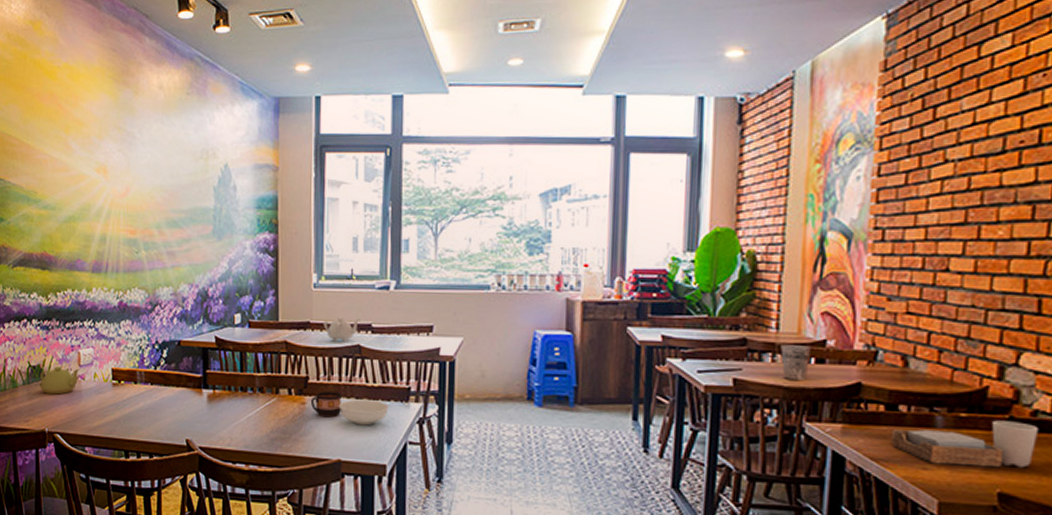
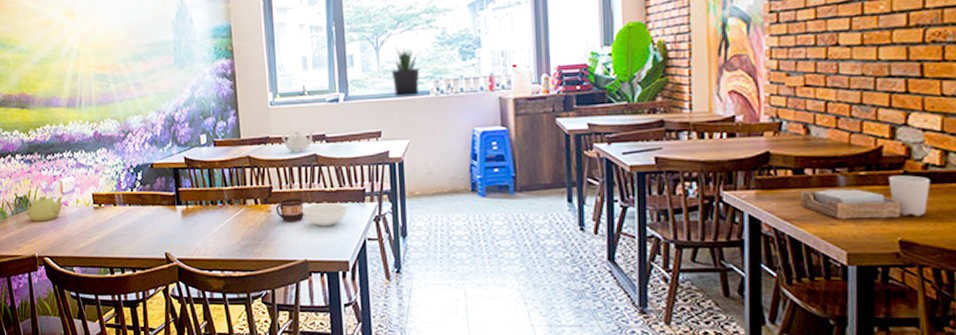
planter: none [450,234,481,290] -> present [392,46,420,97]
cup: present [780,345,811,382] -> none [695,122,722,155]

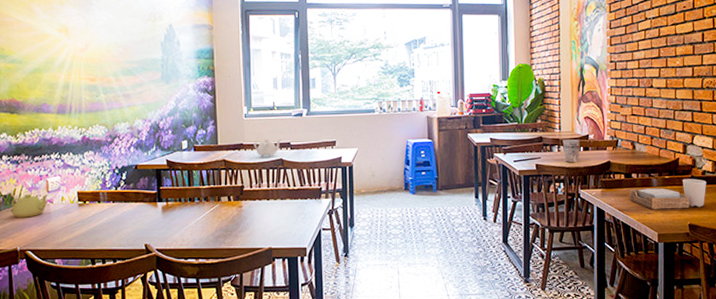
cup: present [275,199,304,222] -> none [246,196,270,216]
bowl: present [301,203,347,227] -> none [268,200,306,220]
planter: present [392,46,420,97] -> none [346,73,368,114]
cup: none [695,122,722,155] -> present [563,139,580,163]

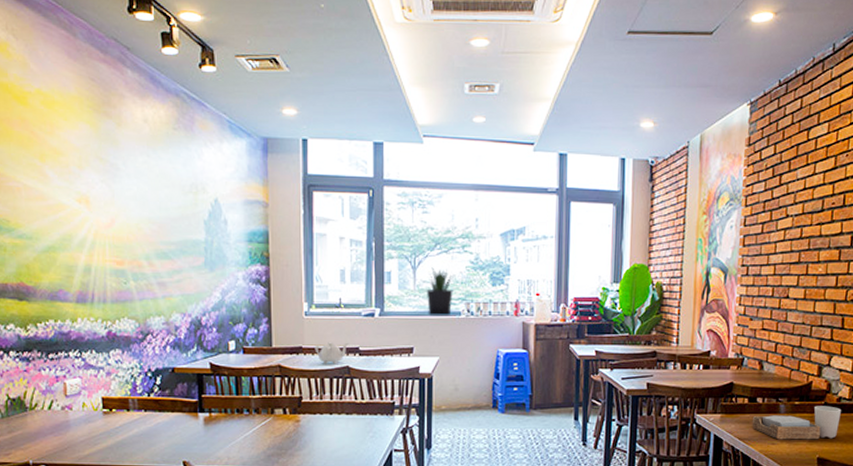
teapot: present [11,193,49,218] -> none [21,397,67,426]
planter: none [346,73,368,114] -> present [427,267,453,316]
cup: present [563,139,580,163] -> none [679,355,700,383]

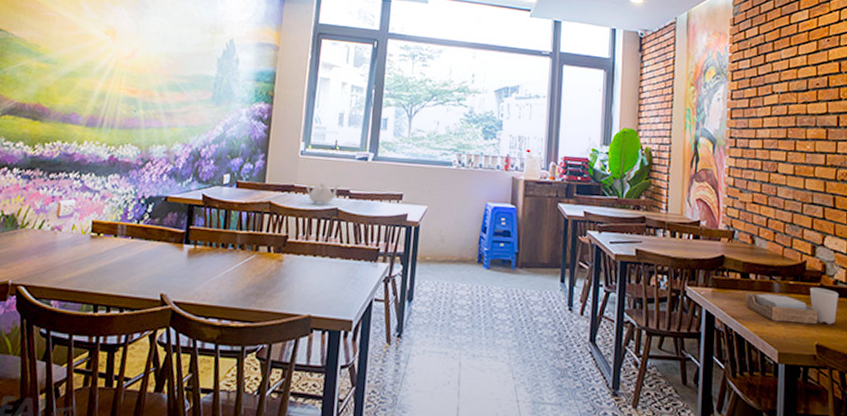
planter: present [427,267,453,316] -> none [419,117,446,166]

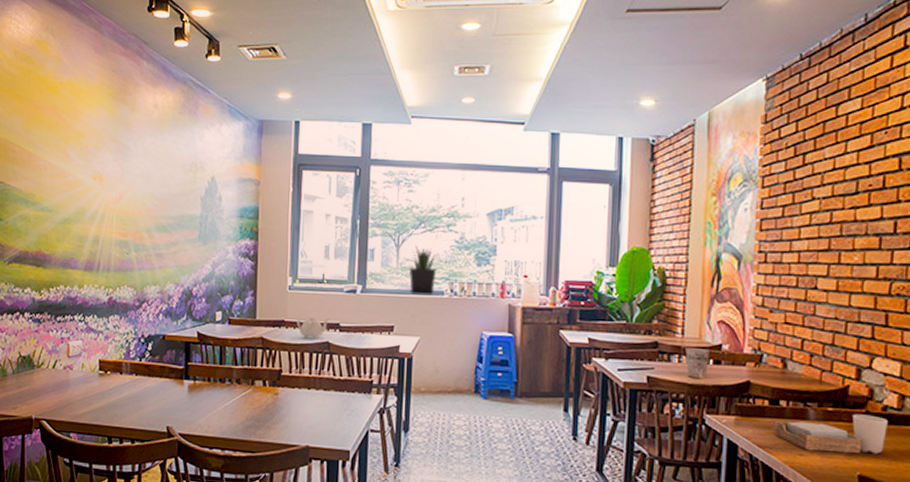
planter: none [419,117,446,166] -> present [409,246,437,296]
cup: none [669,223,690,253] -> present [685,348,709,380]

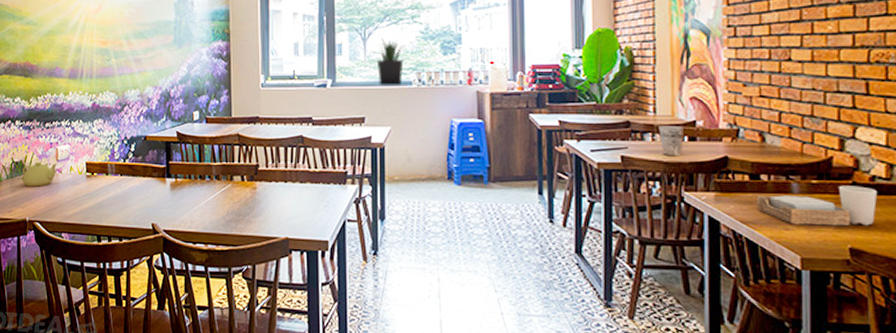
teapot: none [28,356,69,384] -> present [21,161,58,187]
teapot: present [296,317,330,339] -> none [270,112,302,134]

